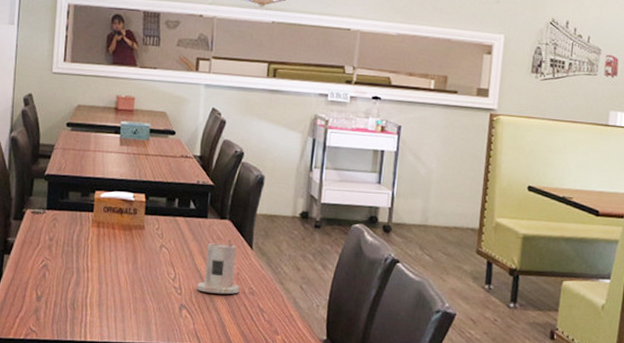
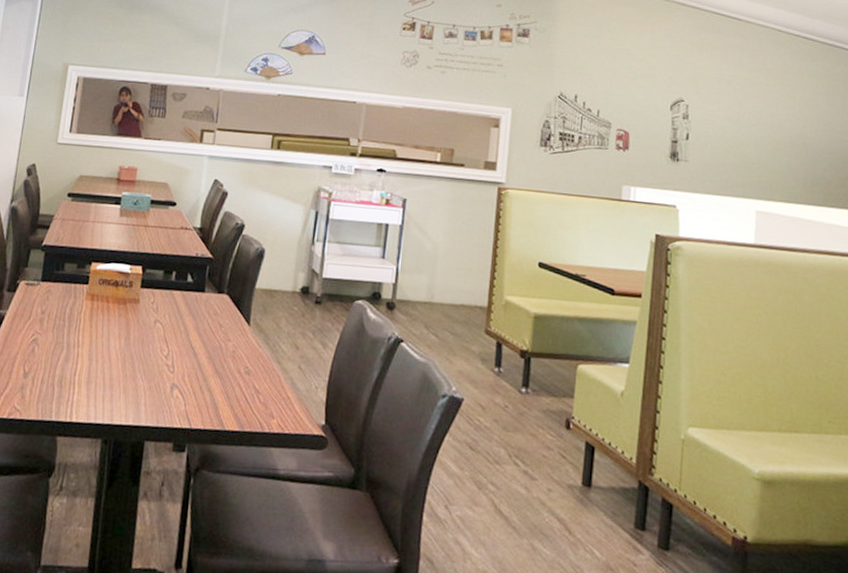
candle: present [197,239,240,294] -> none [190,314,235,374]

